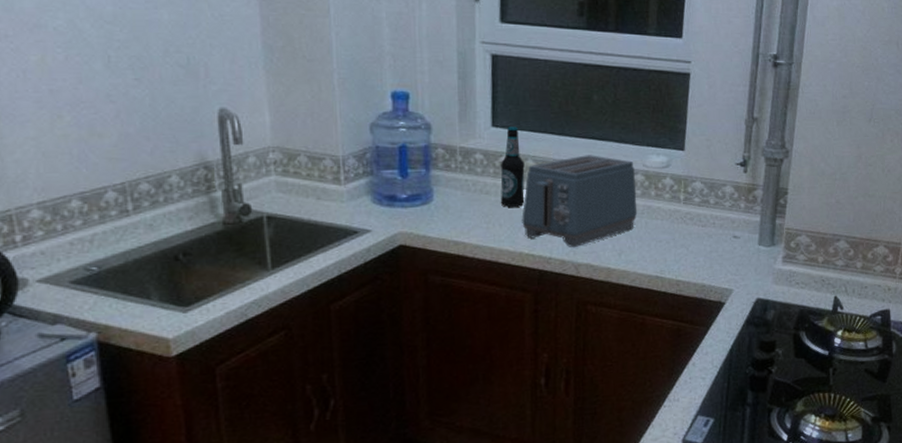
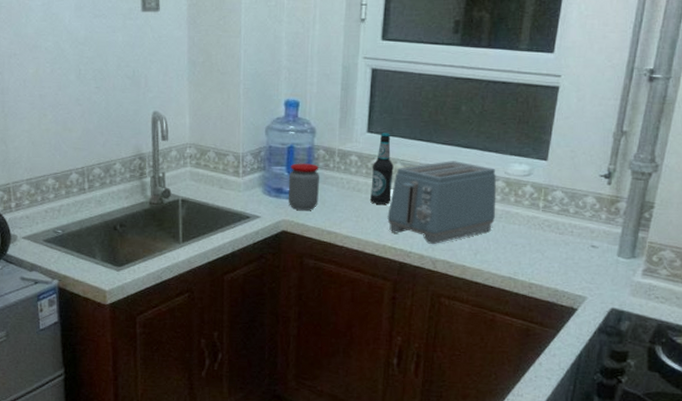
jar: none [402,164,441,220] -> present [288,163,320,210]

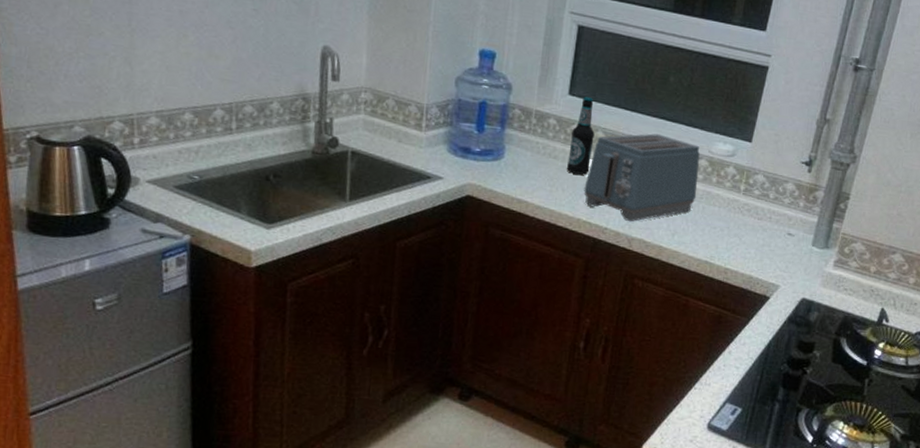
jar: present [288,163,320,210] -> none [475,121,514,175]

